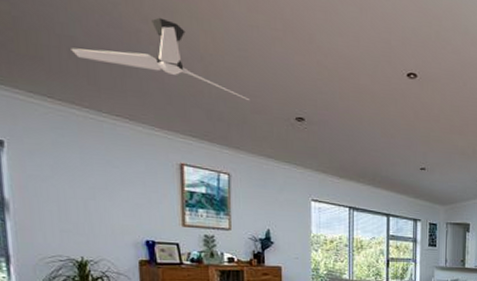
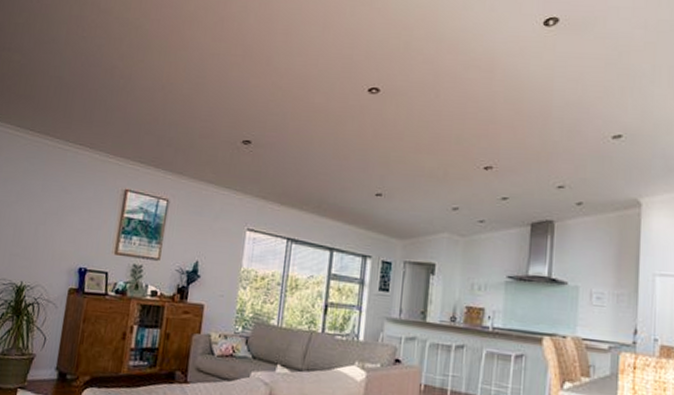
ceiling fan: present [71,17,250,102] -> none [57,54,200,126]

